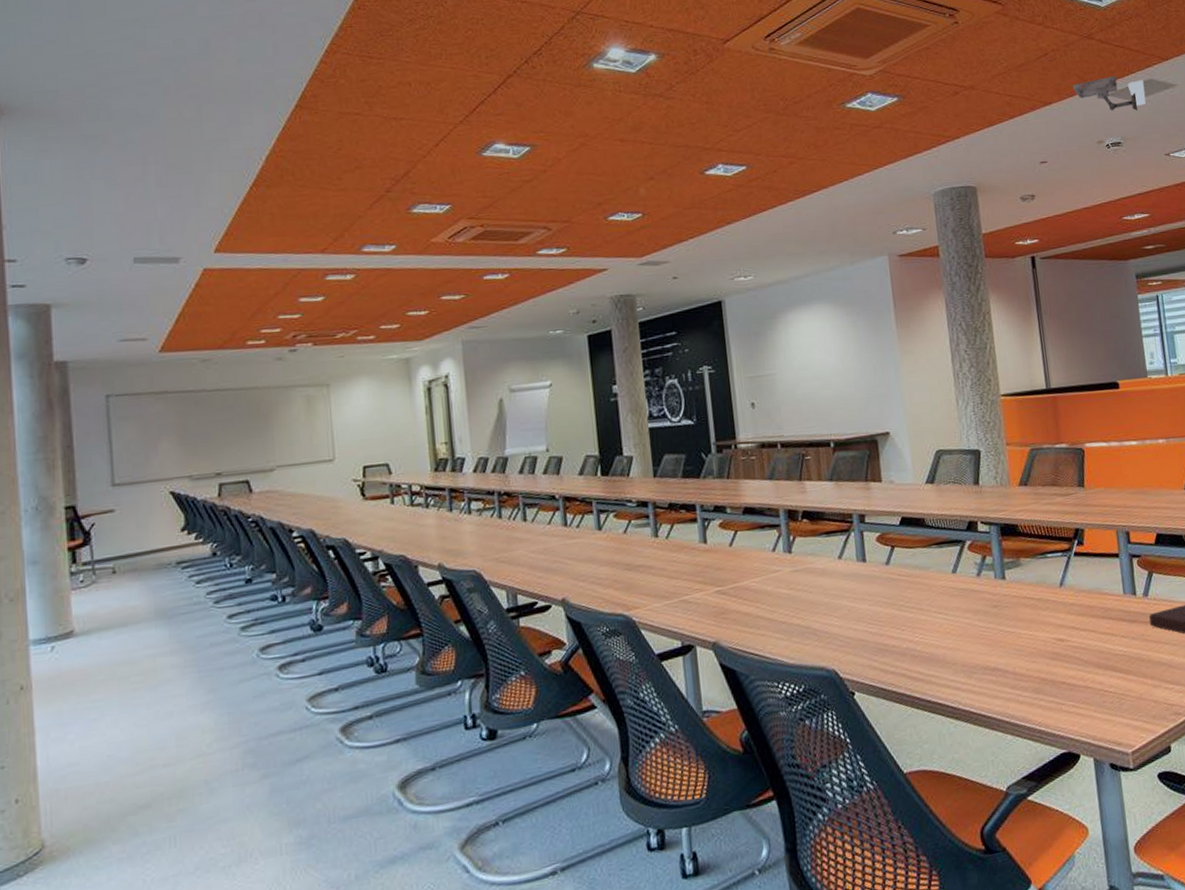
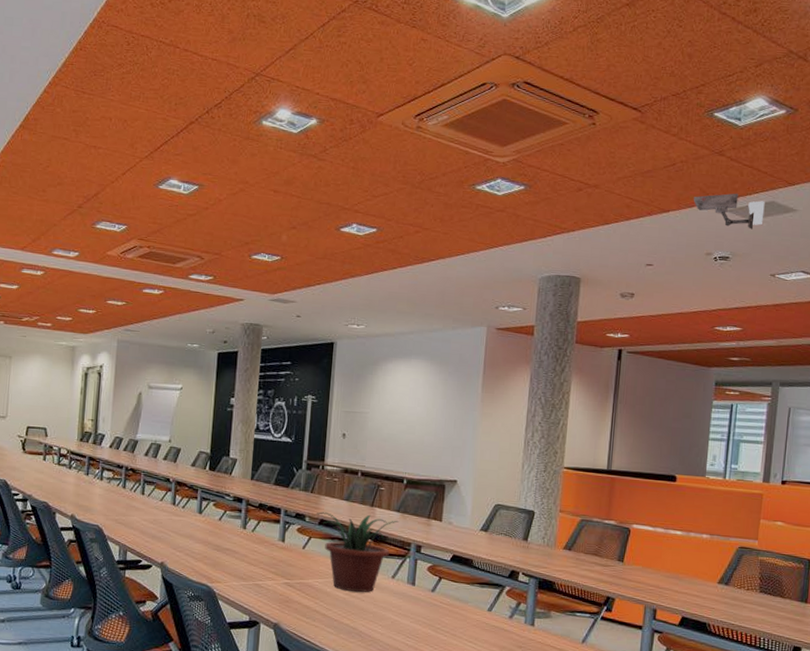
potted plant: none [737,490,834,586] -> present [315,512,399,593]

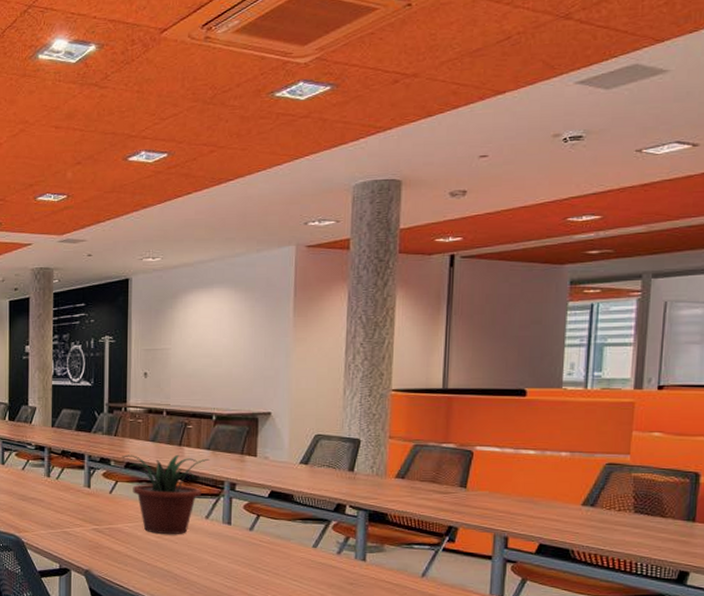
security camera: present [693,193,765,230] -> none [534,60,626,101]

